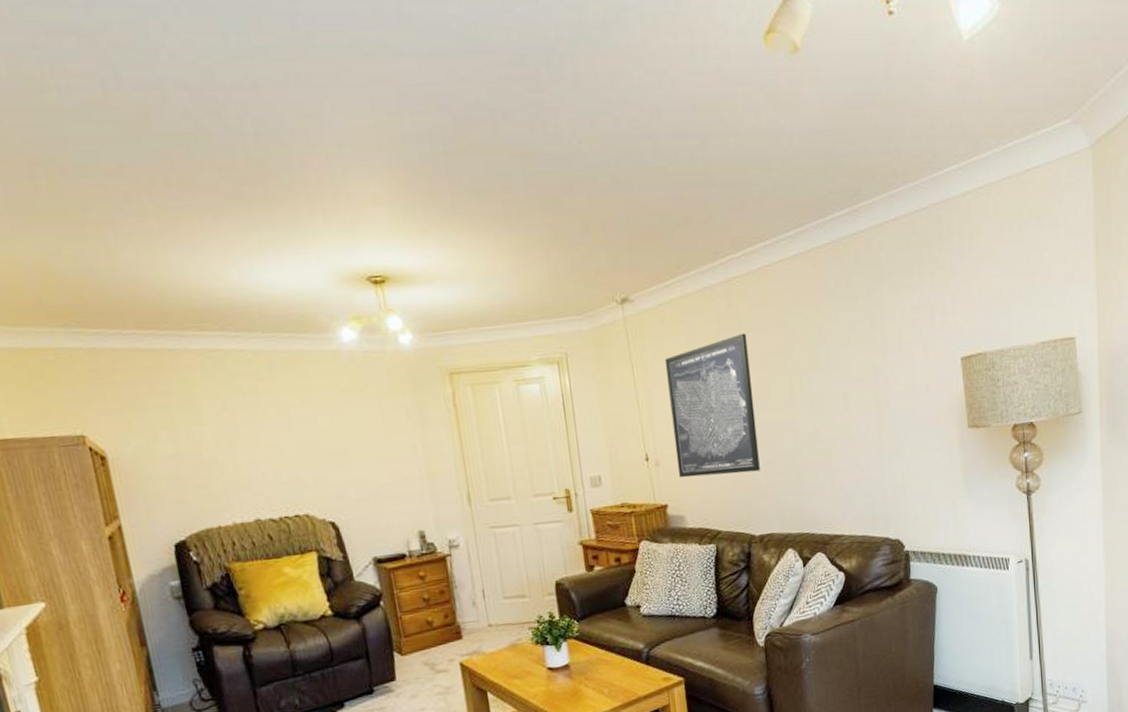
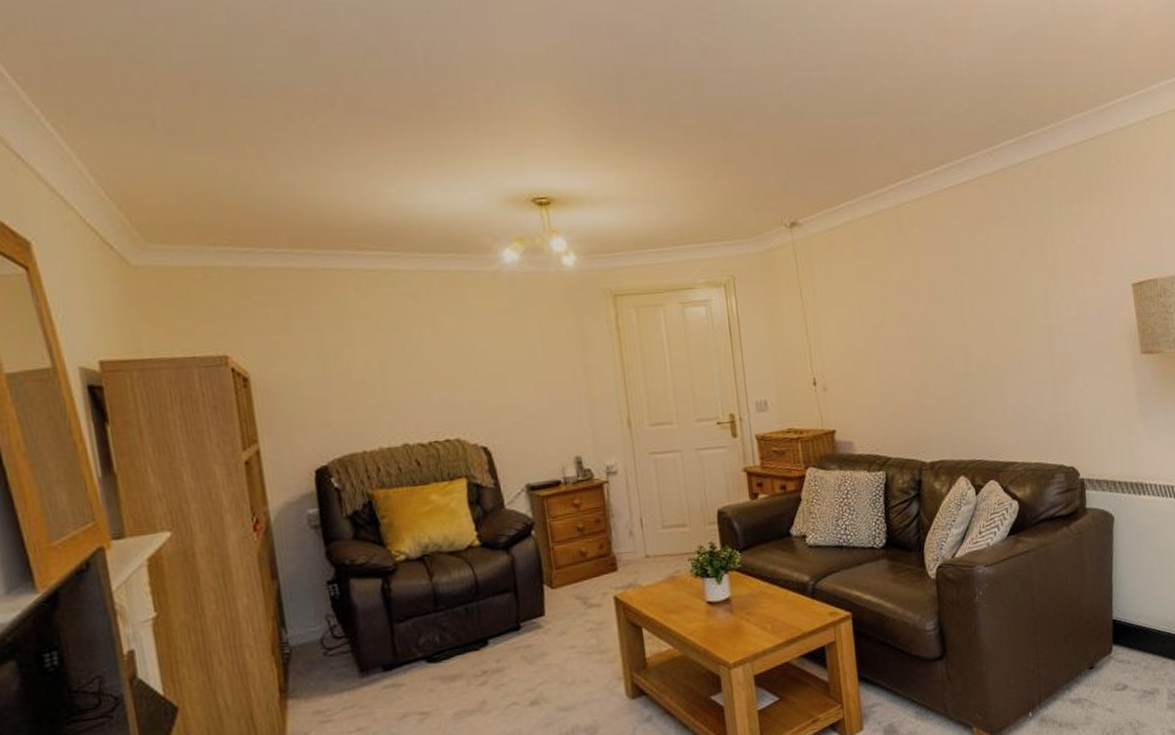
wall art: present [664,333,760,478] -> none [833,257,931,403]

